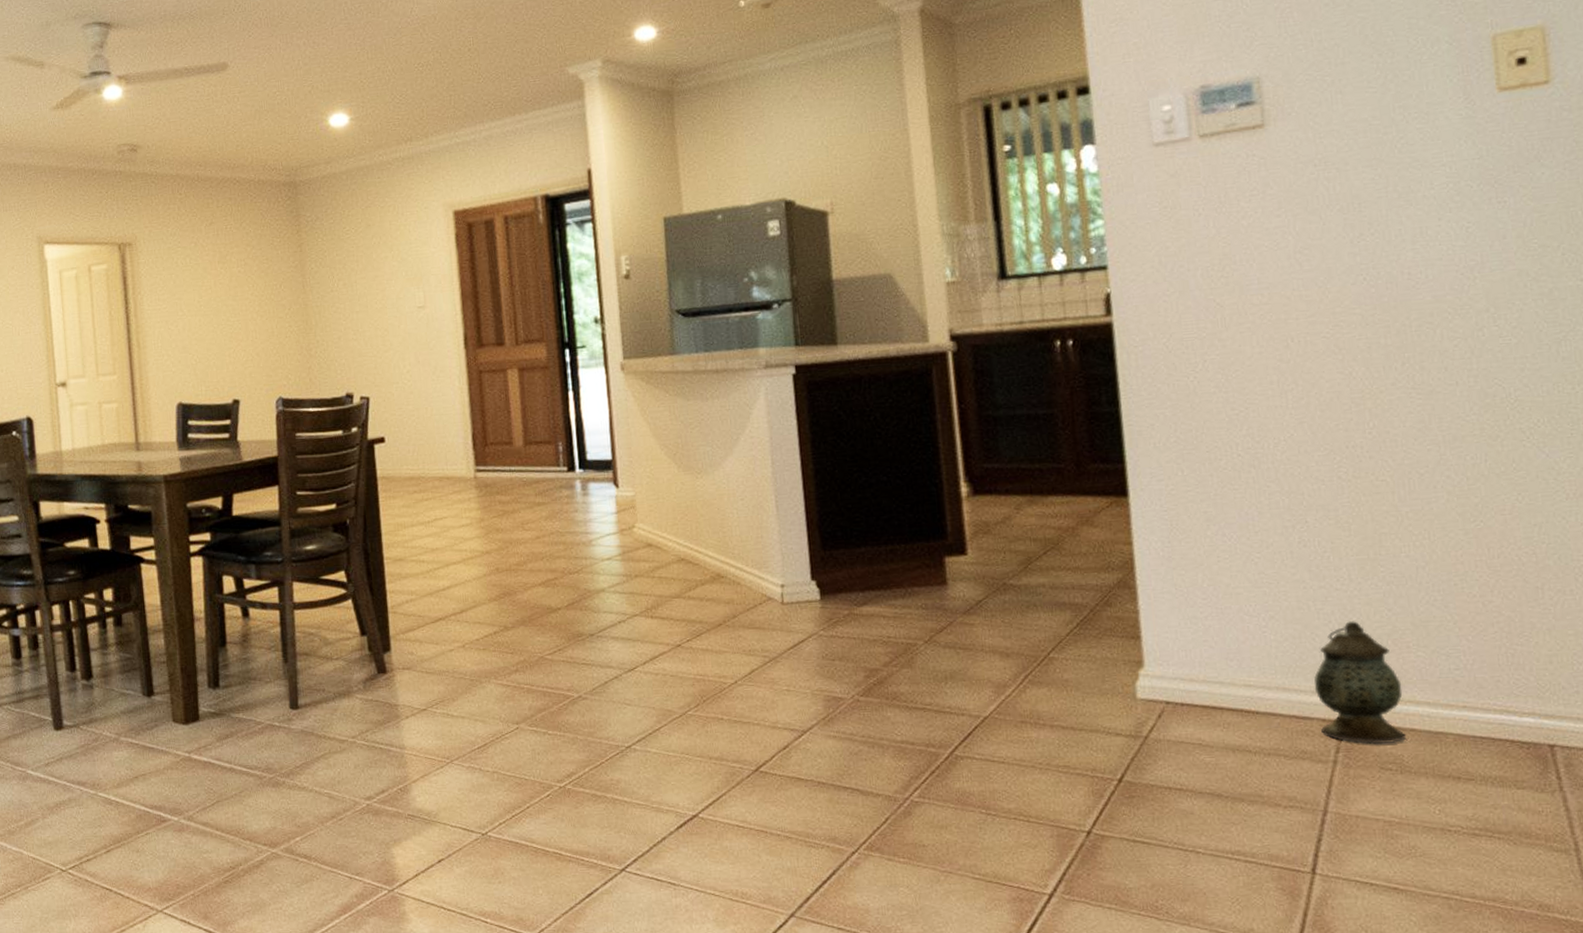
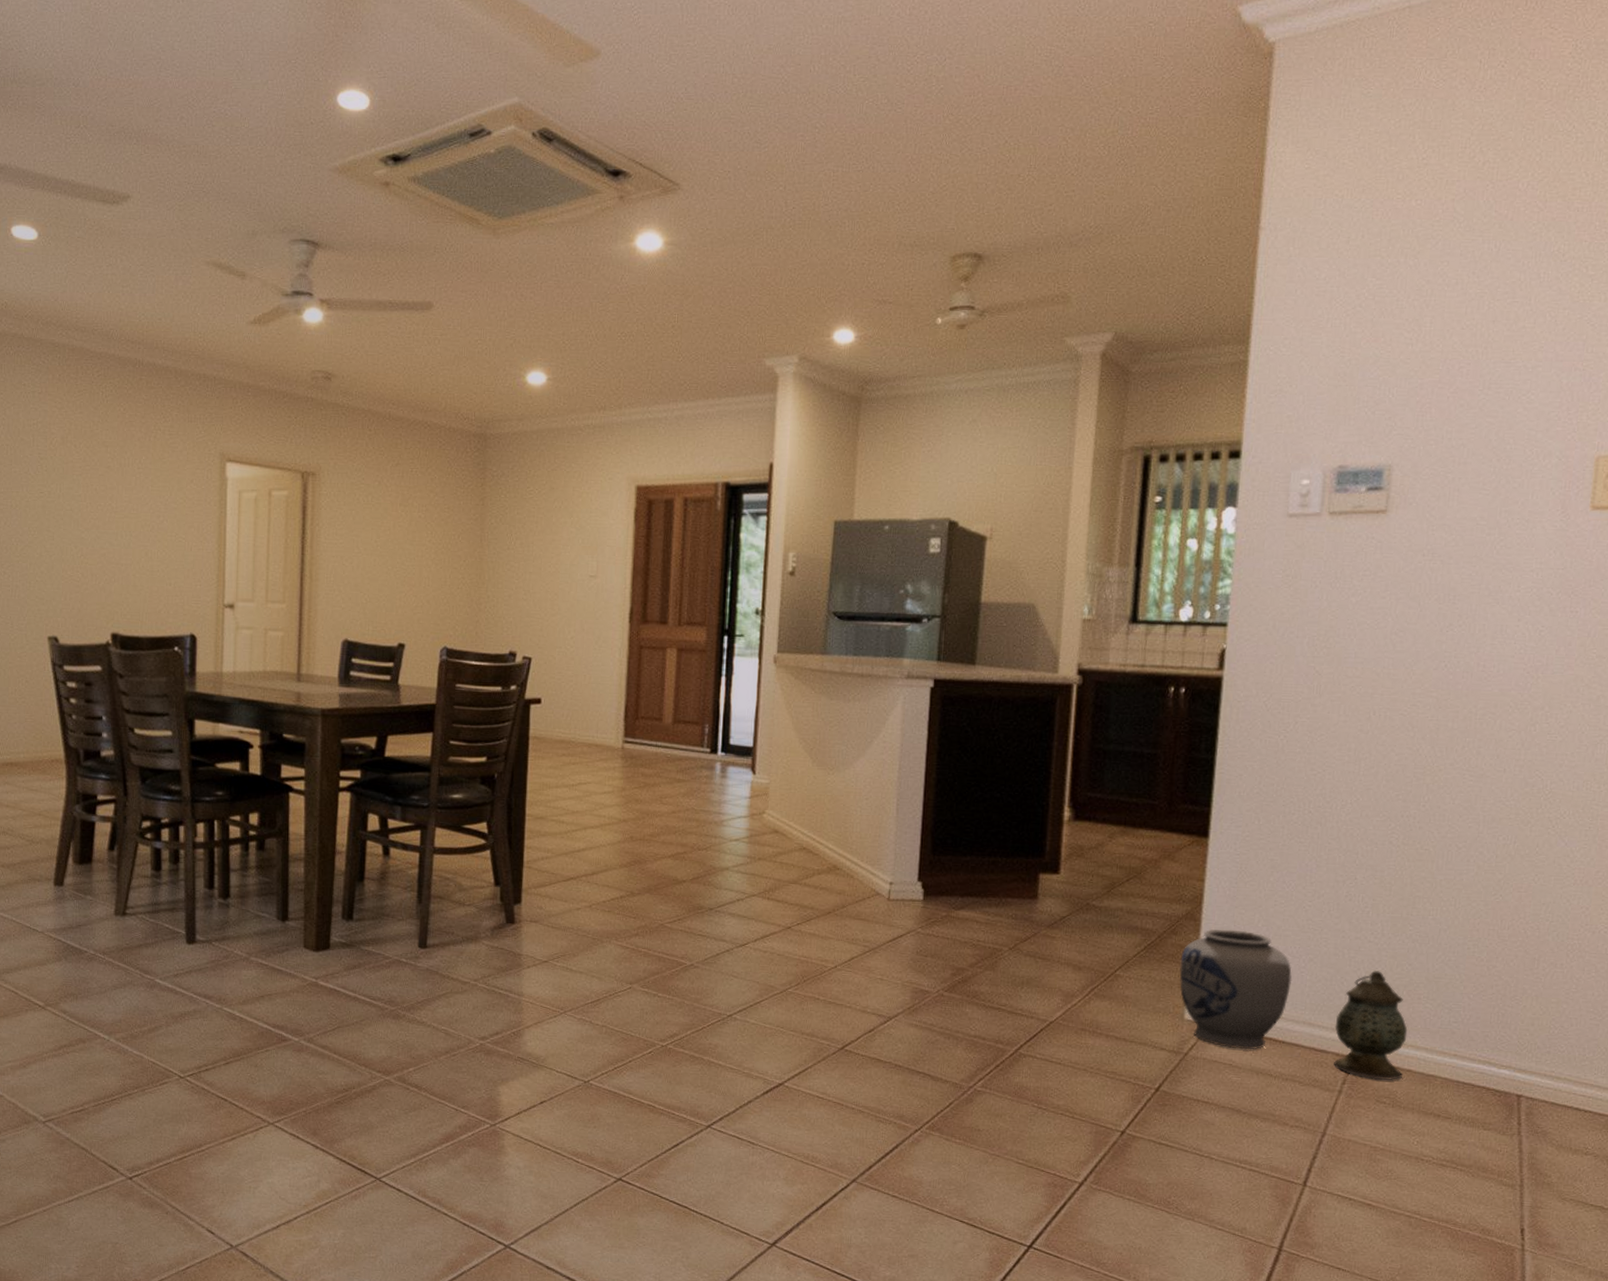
vase: none [1120,593,1255,726] -> present [1179,929,1292,1050]

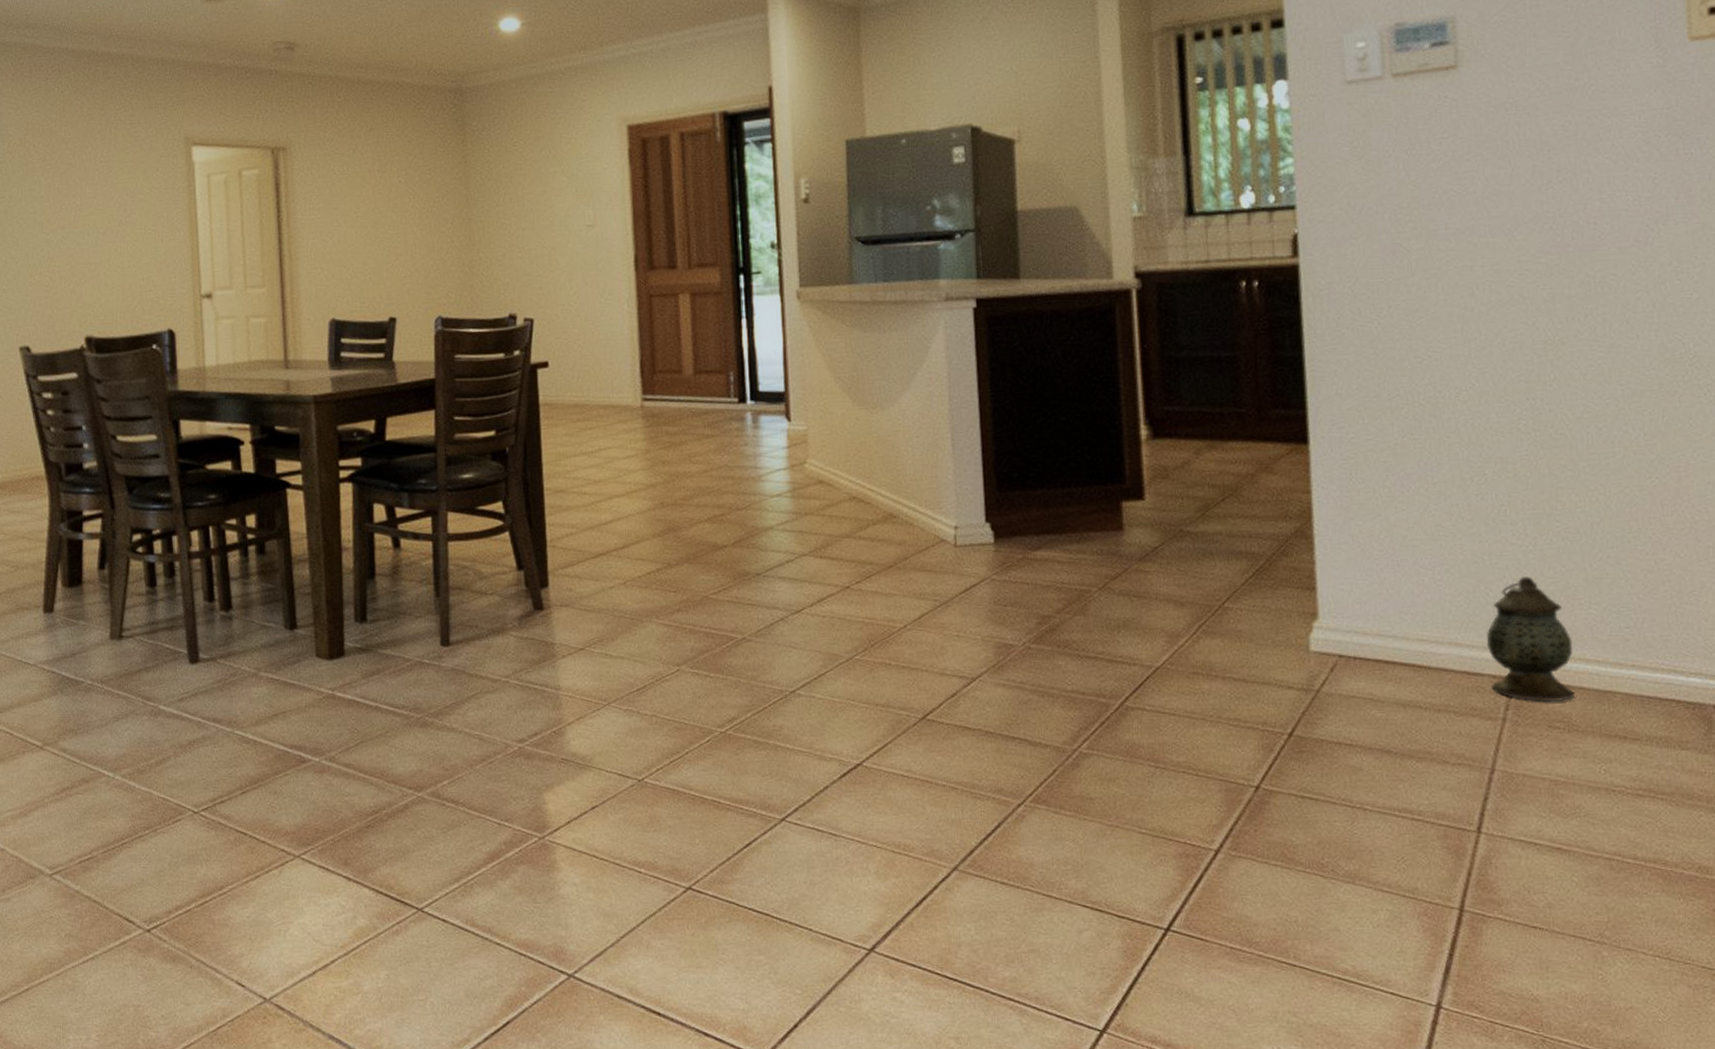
vase: present [1179,929,1292,1050] -> none [1296,544,1429,681]

